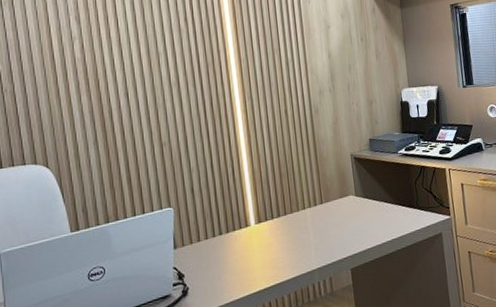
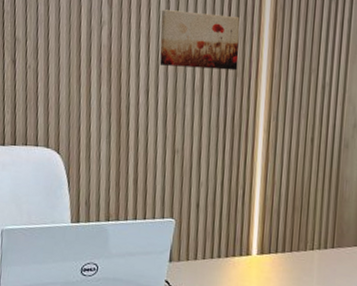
wall art: none [129,14,208,68] -> present [159,9,240,71]

